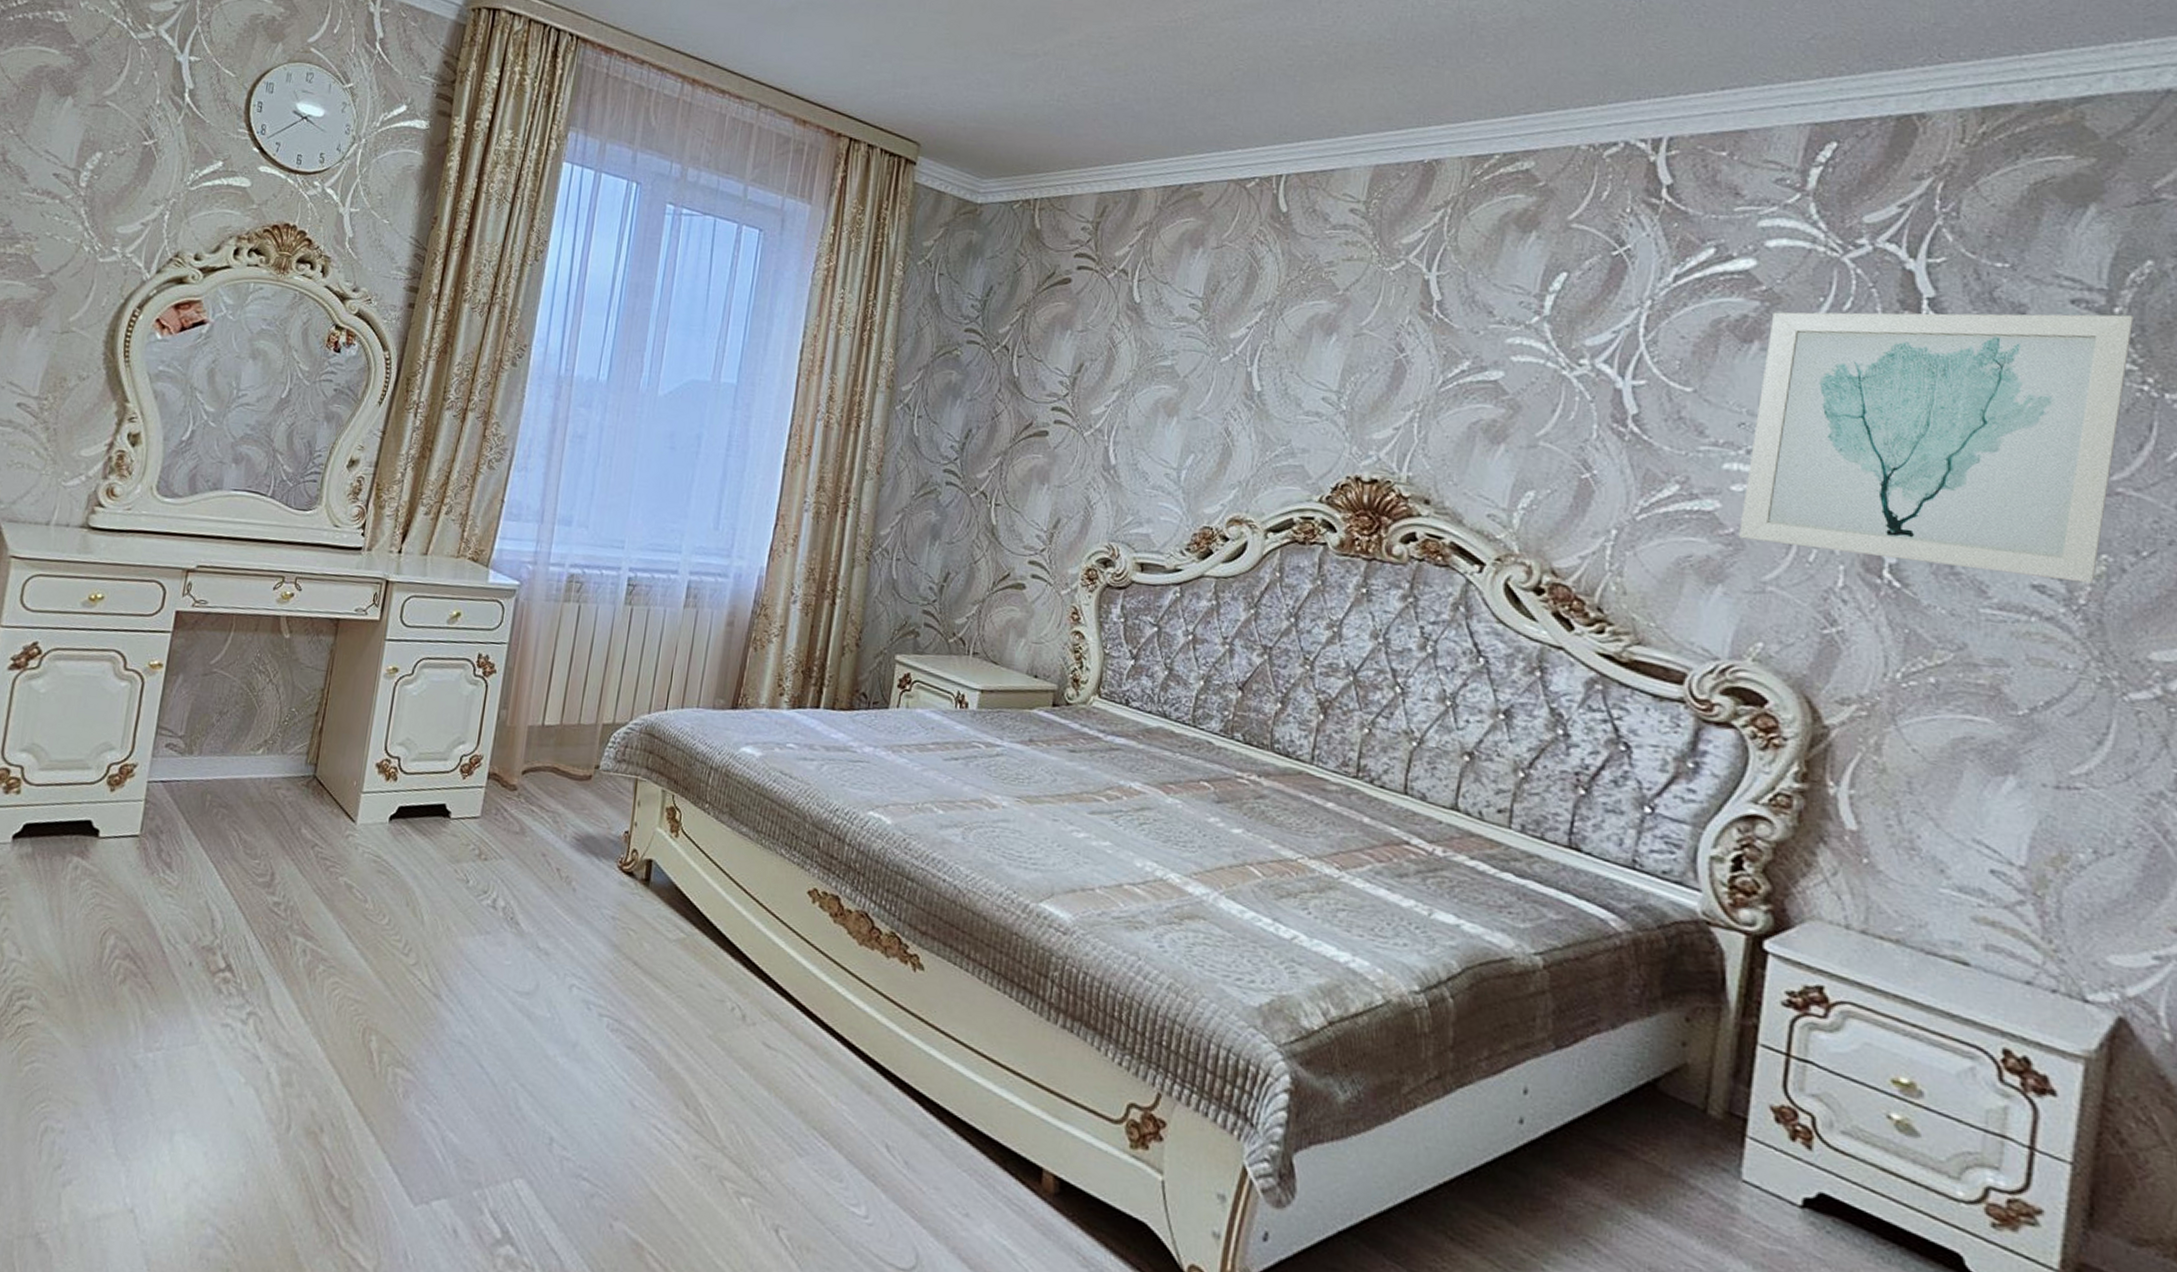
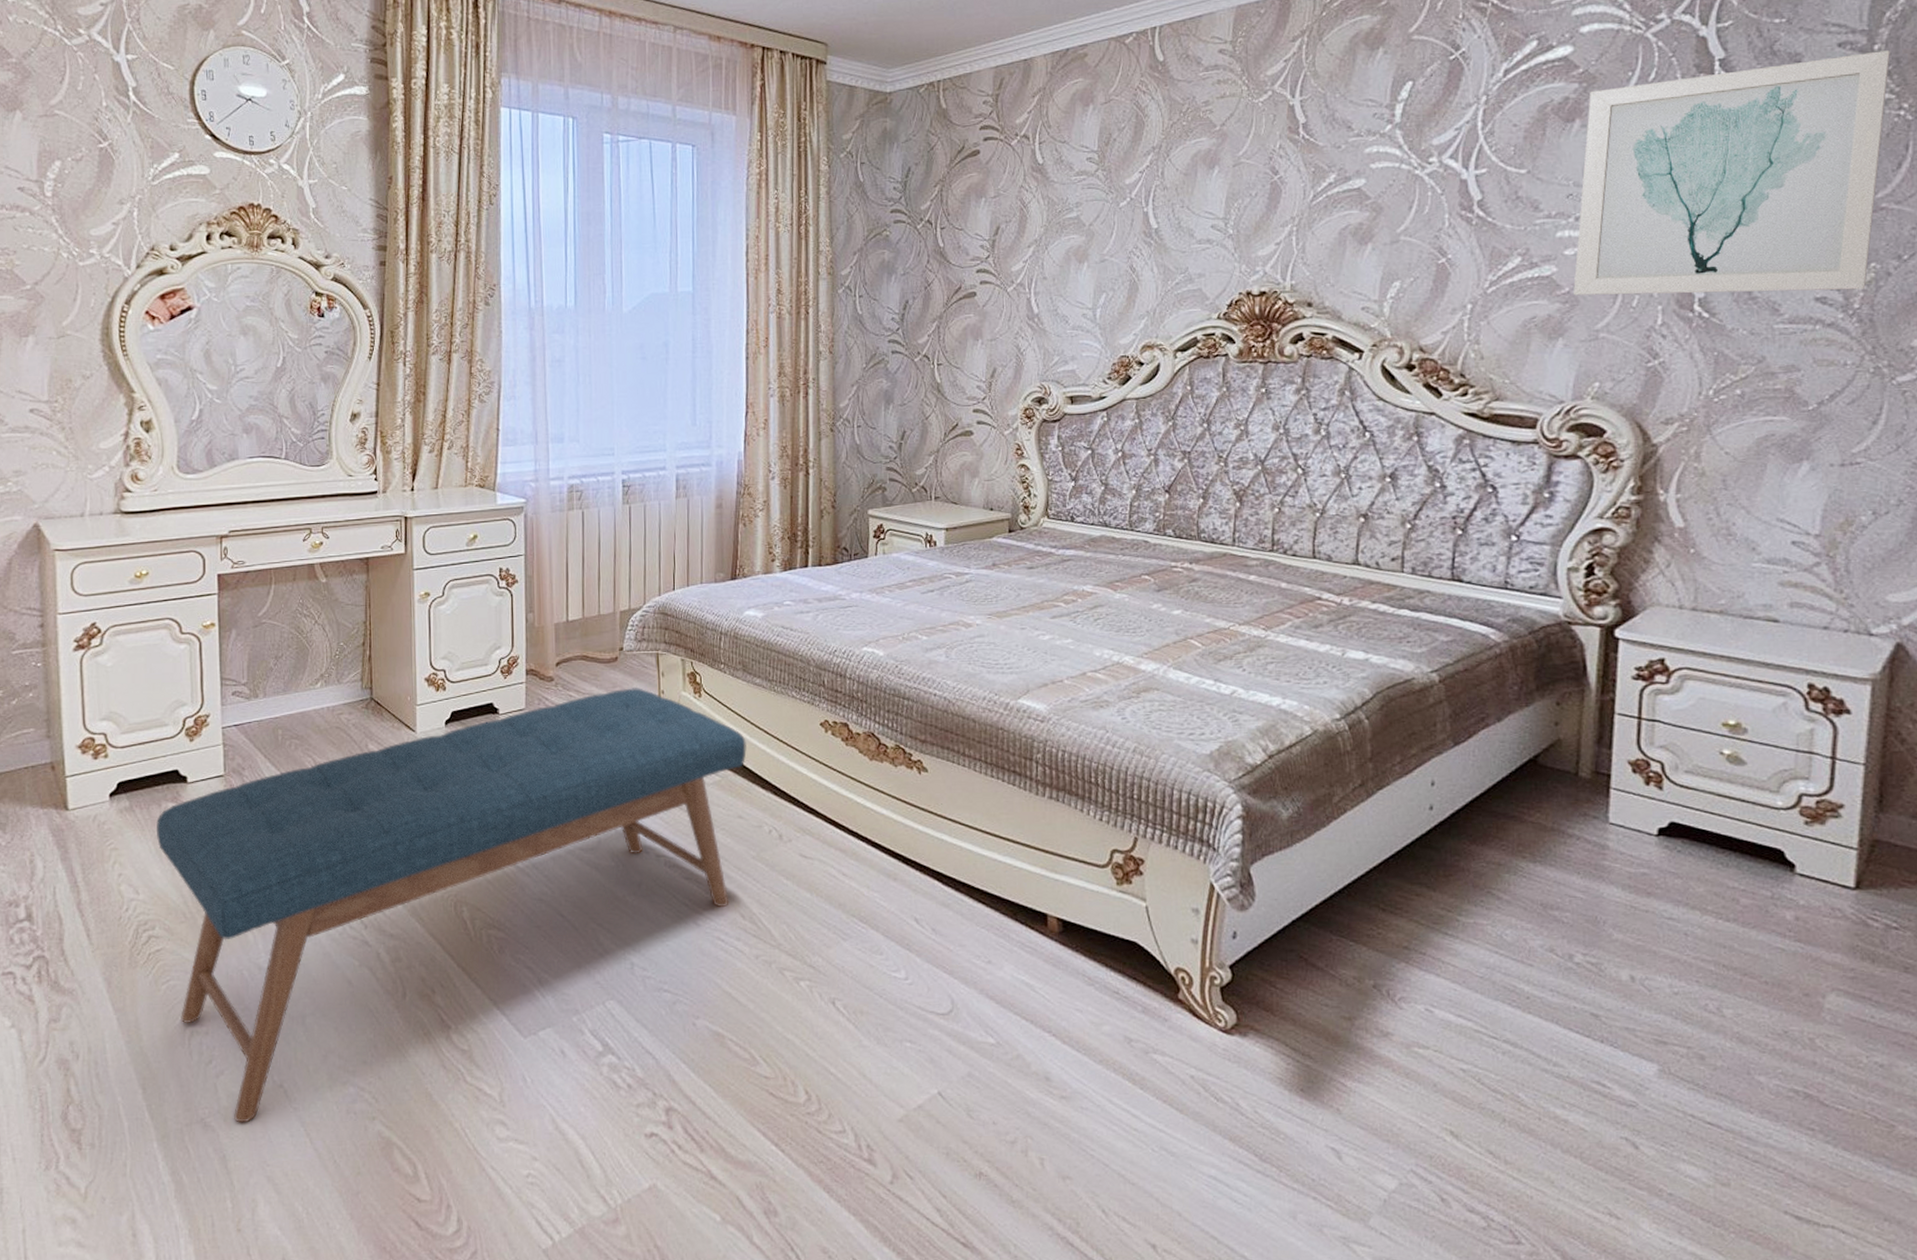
bench: none [36,812,721,1248] -> present [156,688,747,1123]

